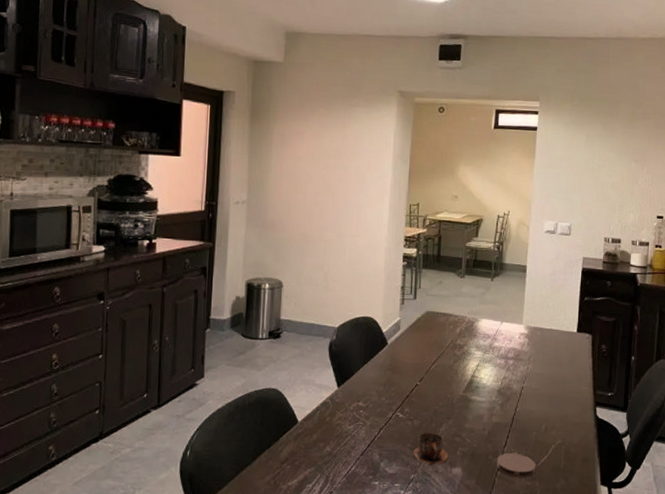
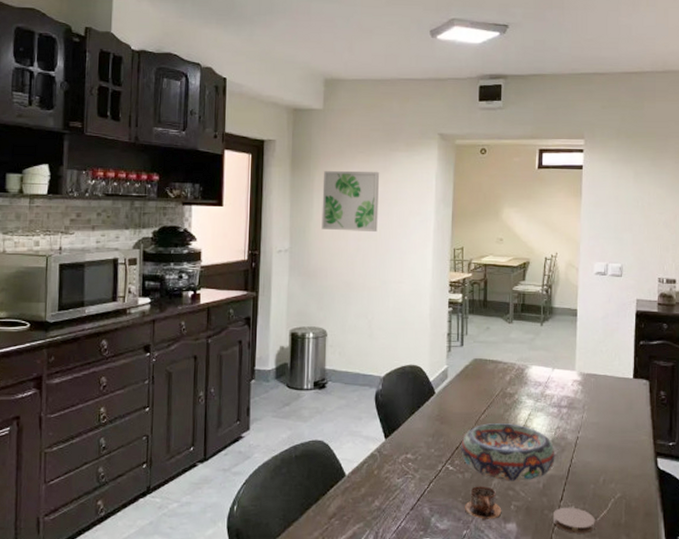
wall art: none [279,124,339,186] -> present [321,170,380,232]
decorative bowl: none [411,373,501,429] -> present [461,423,555,481]

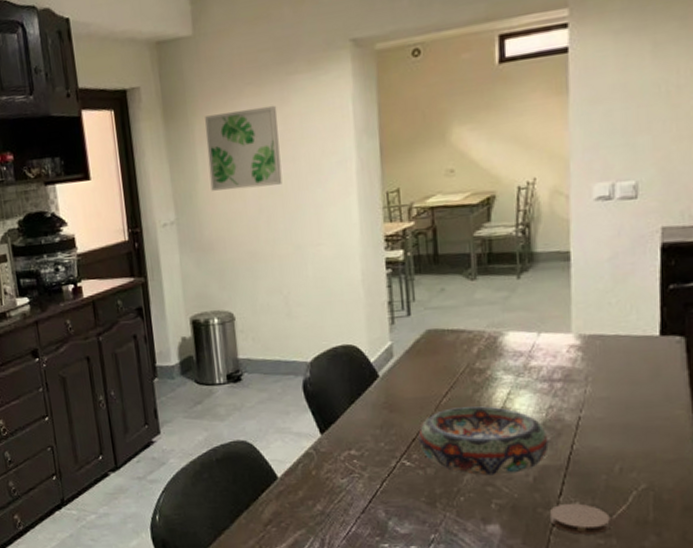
cup: present [464,486,502,520] -> none [429,483,480,522]

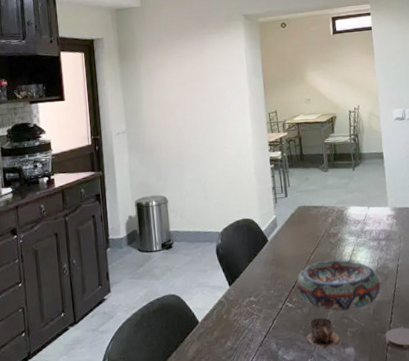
wall art: present [205,105,283,191] -> none [148,54,201,110]
cup: none [429,483,480,522] -> present [306,317,340,348]

